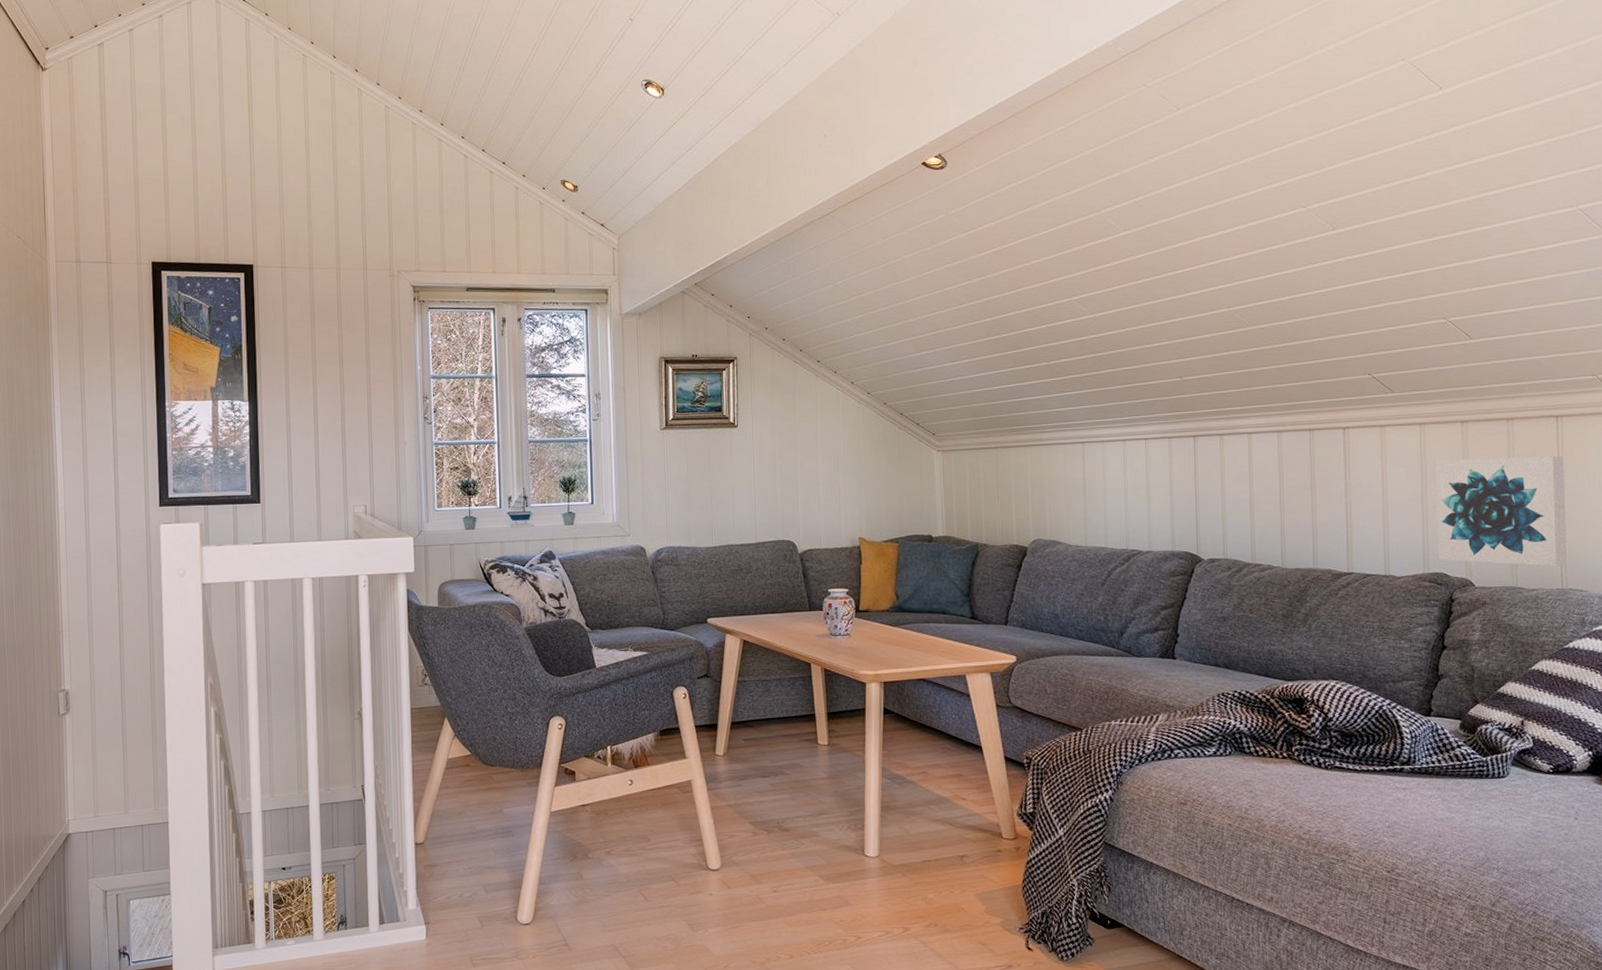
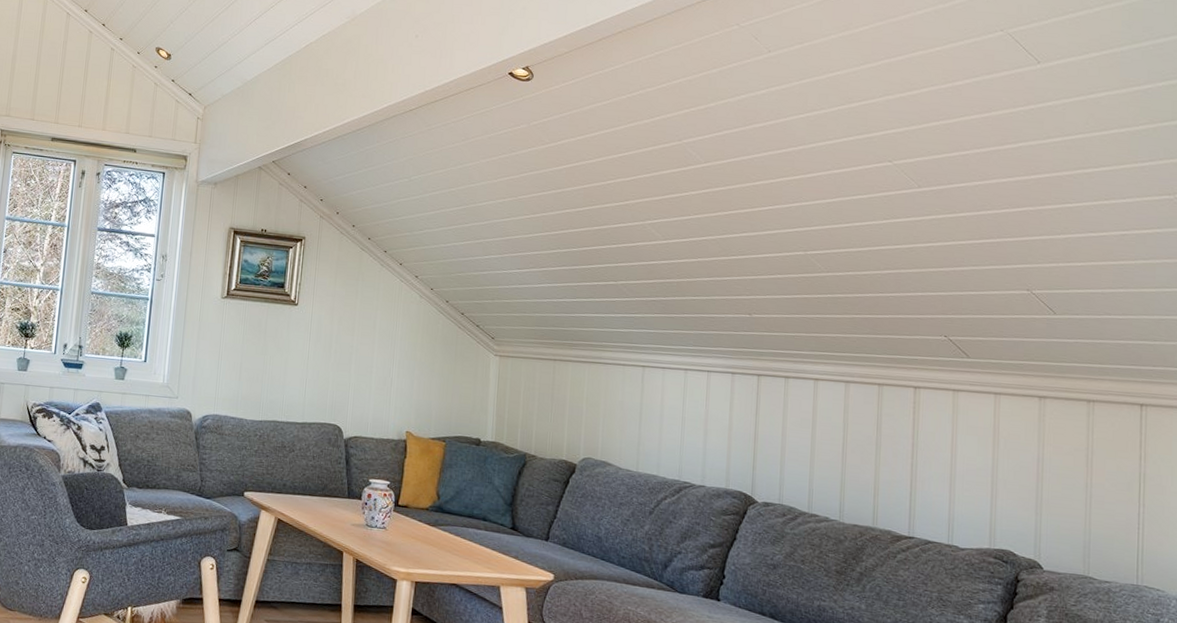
wall art: present [1435,455,1566,567] -> none [1006,433,1146,562]

